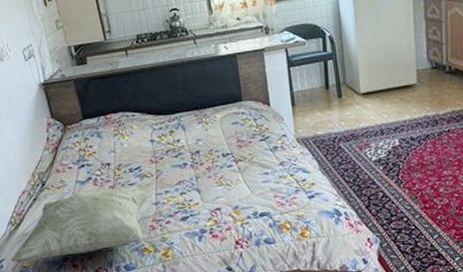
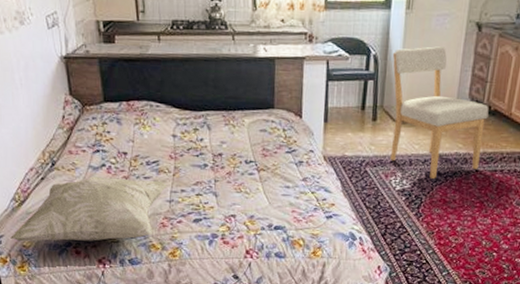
chair: none [346,18,450,145] -> present [390,46,489,180]

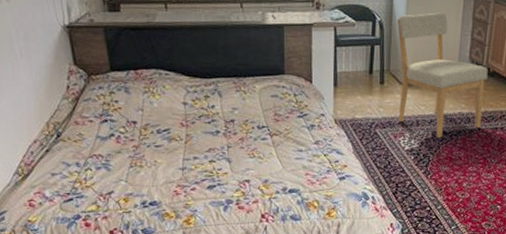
decorative pillow: present [10,176,167,242] -> none [14,147,179,217]

